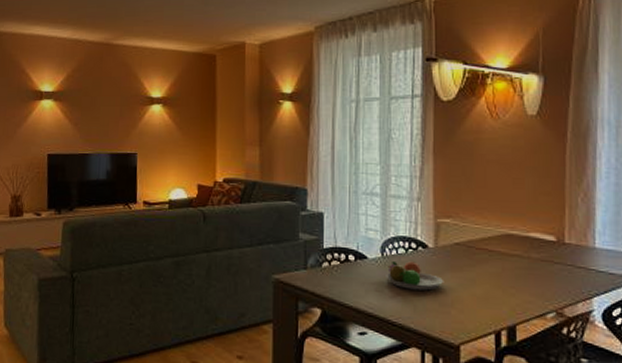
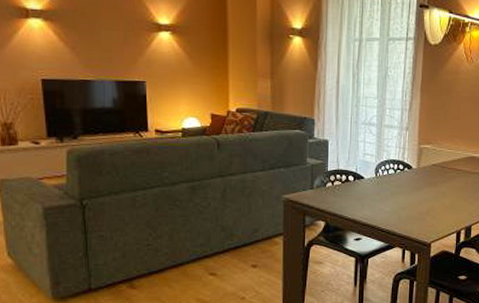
fruit bowl: present [386,261,444,291] -> none [378,180,423,203]

